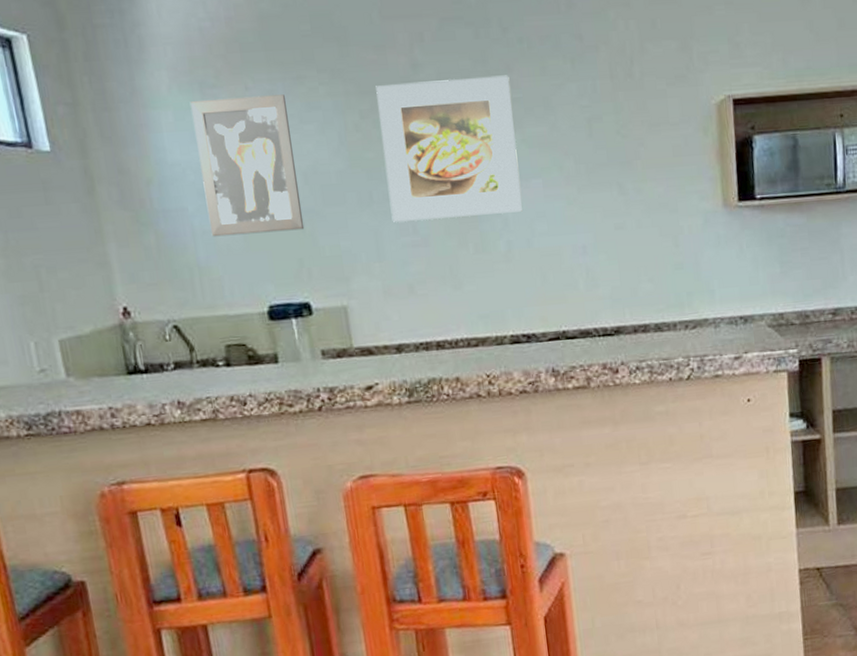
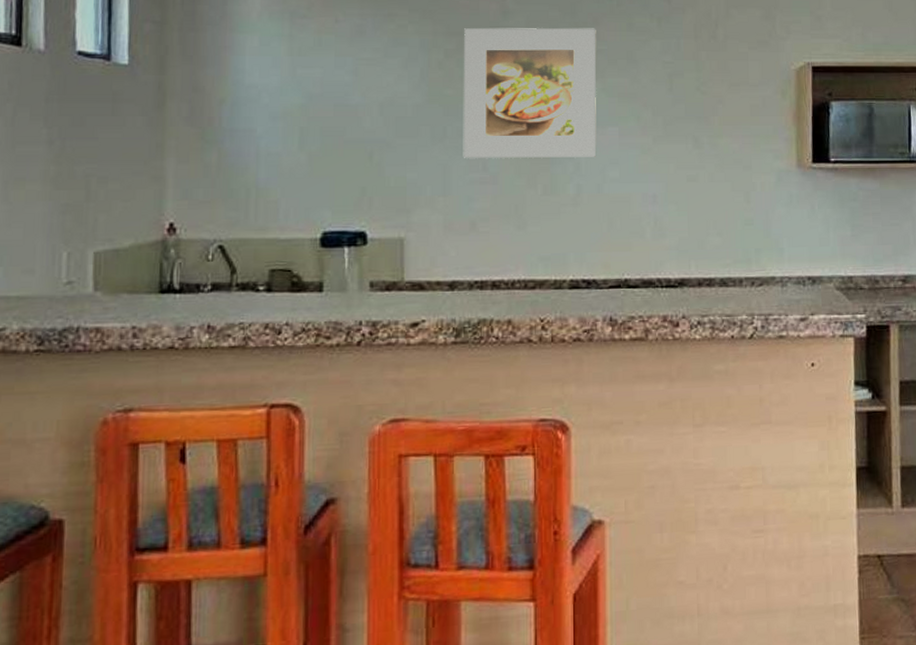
wall art: present [190,94,305,237] -> none [276,28,373,160]

